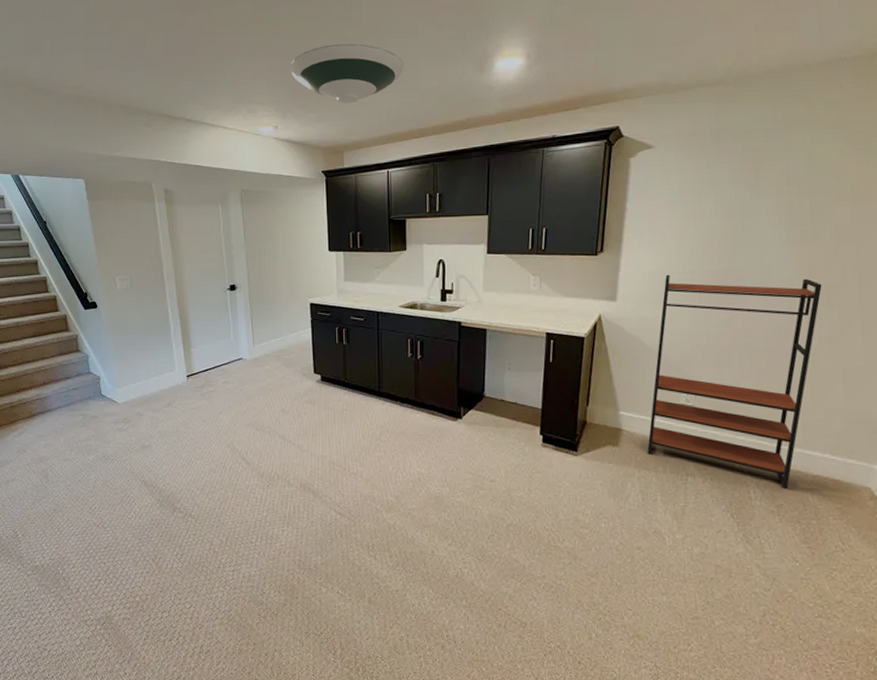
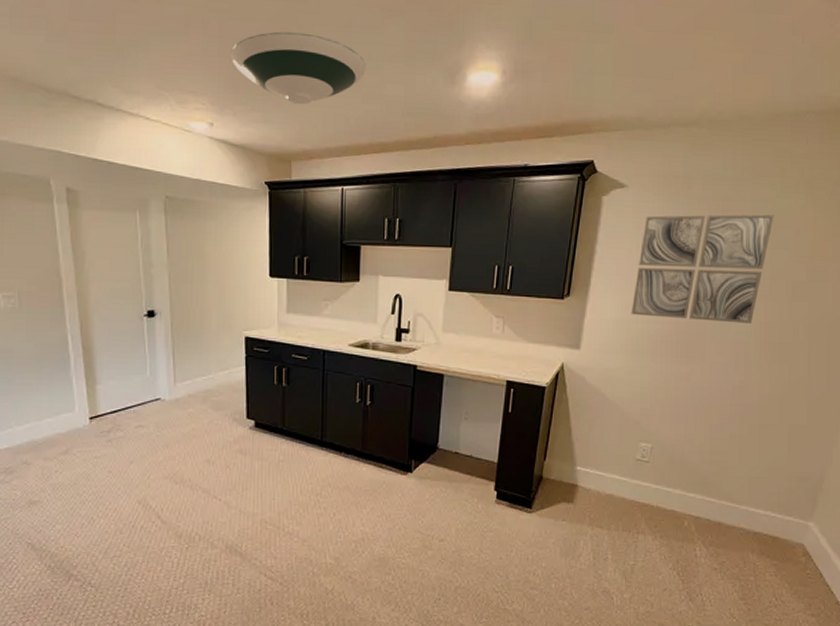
bookshelf: present [647,274,822,489] -> none [601,323,775,546]
wall art: none [665,161,811,269] -> present [631,214,774,324]

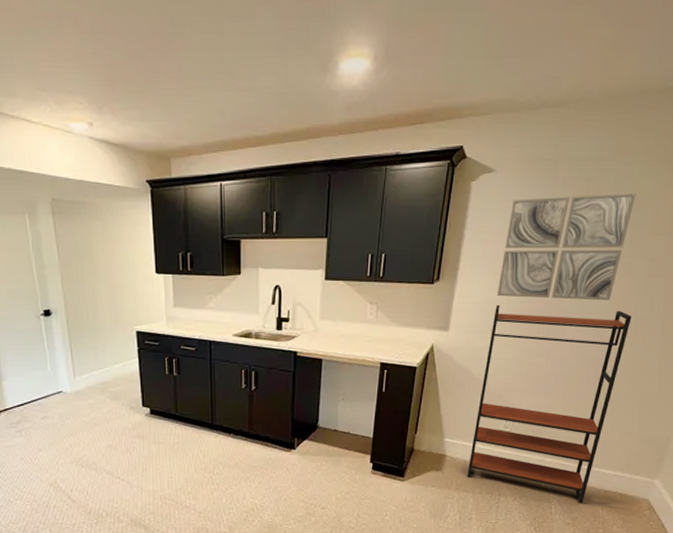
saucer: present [231,31,366,105] -> none [105,24,239,101]
bookshelf: none [601,323,775,546] -> present [467,304,632,503]

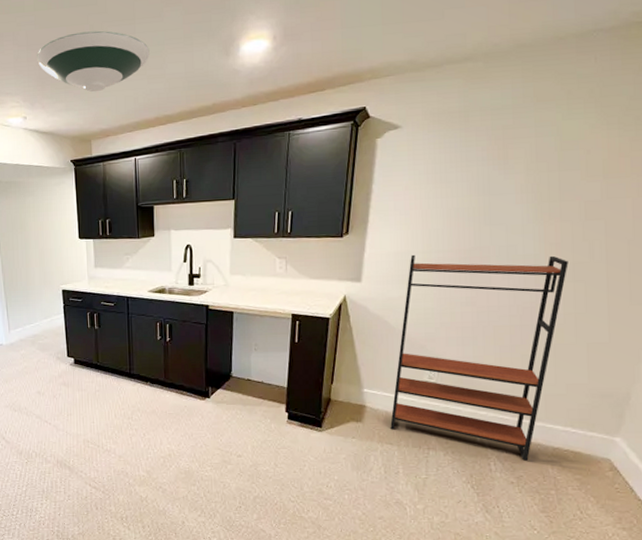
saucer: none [105,24,239,101] -> present [37,30,150,92]
wall art: present [497,194,636,301] -> none [411,137,561,247]

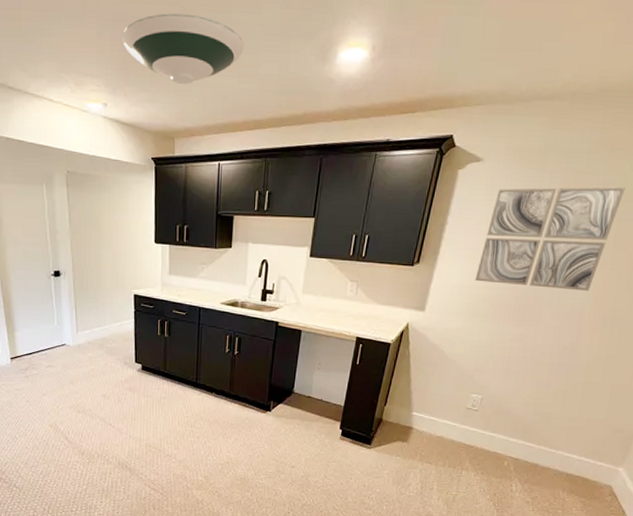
bookshelf: present [390,254,568,461] -> none [431,289,610,484]
wall art: none [411,137,561,247] -> present [475,187,626,291]

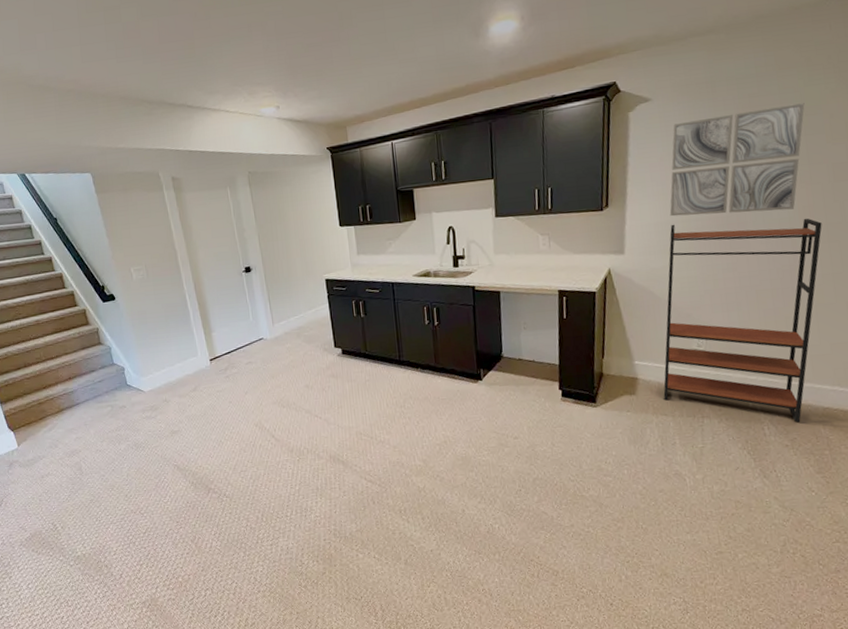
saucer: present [122,13,244,85] -> none [286,17,400,79]
bookshelf: none [431,289,610,484] -> present [663,218,822,423]

